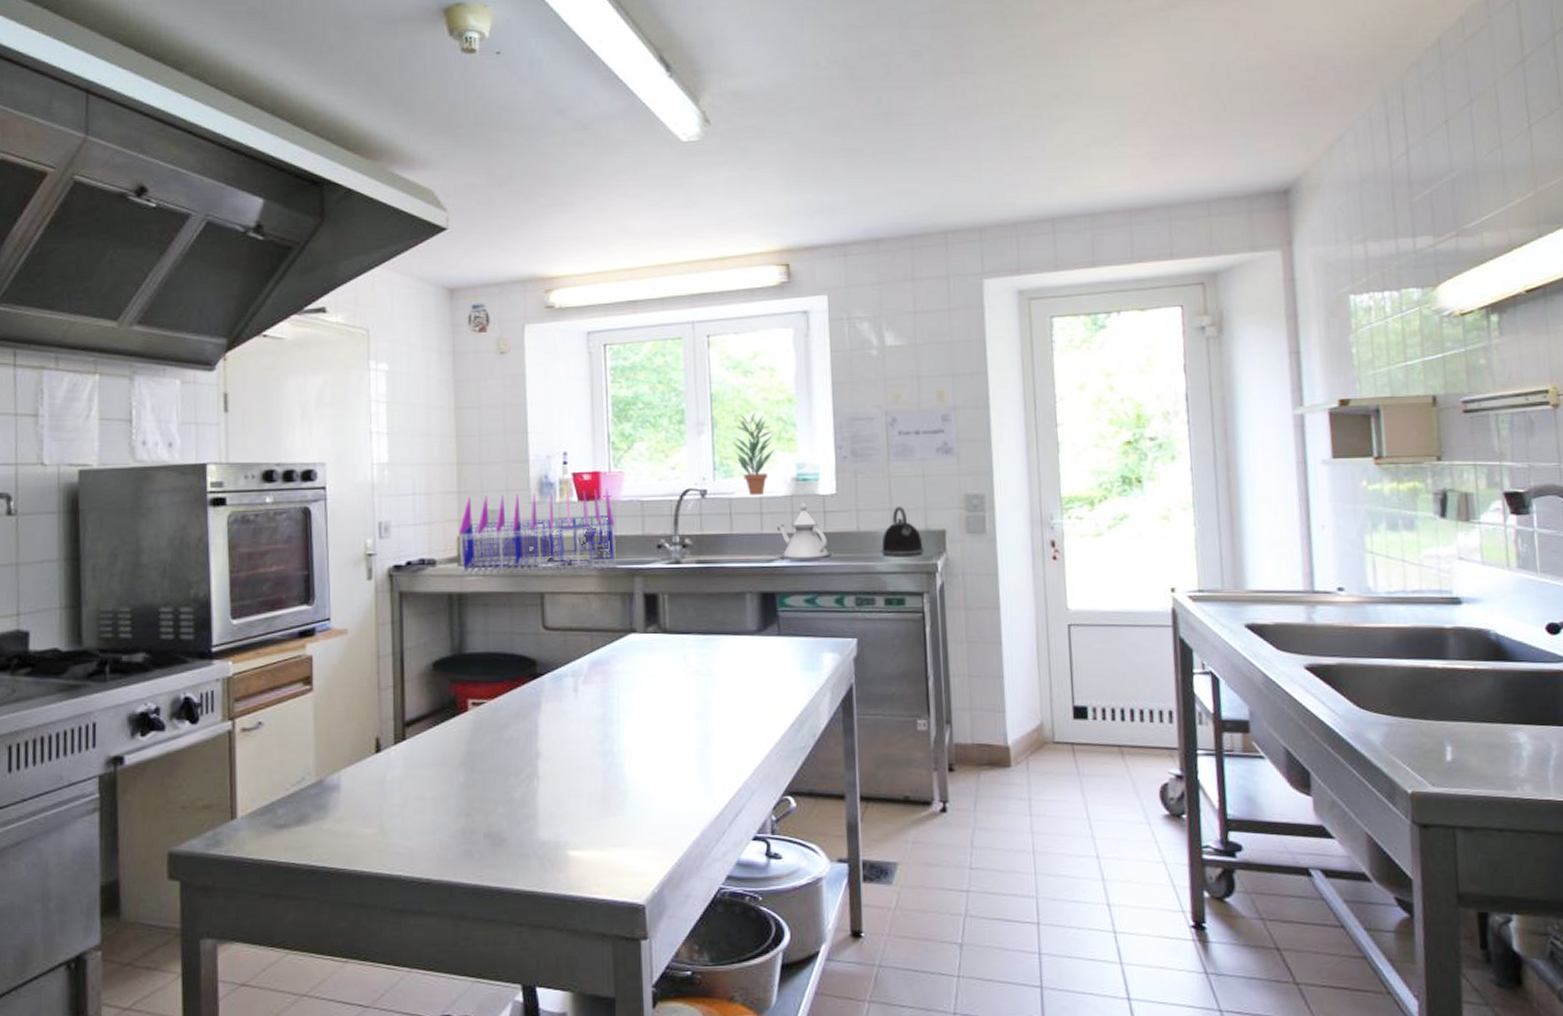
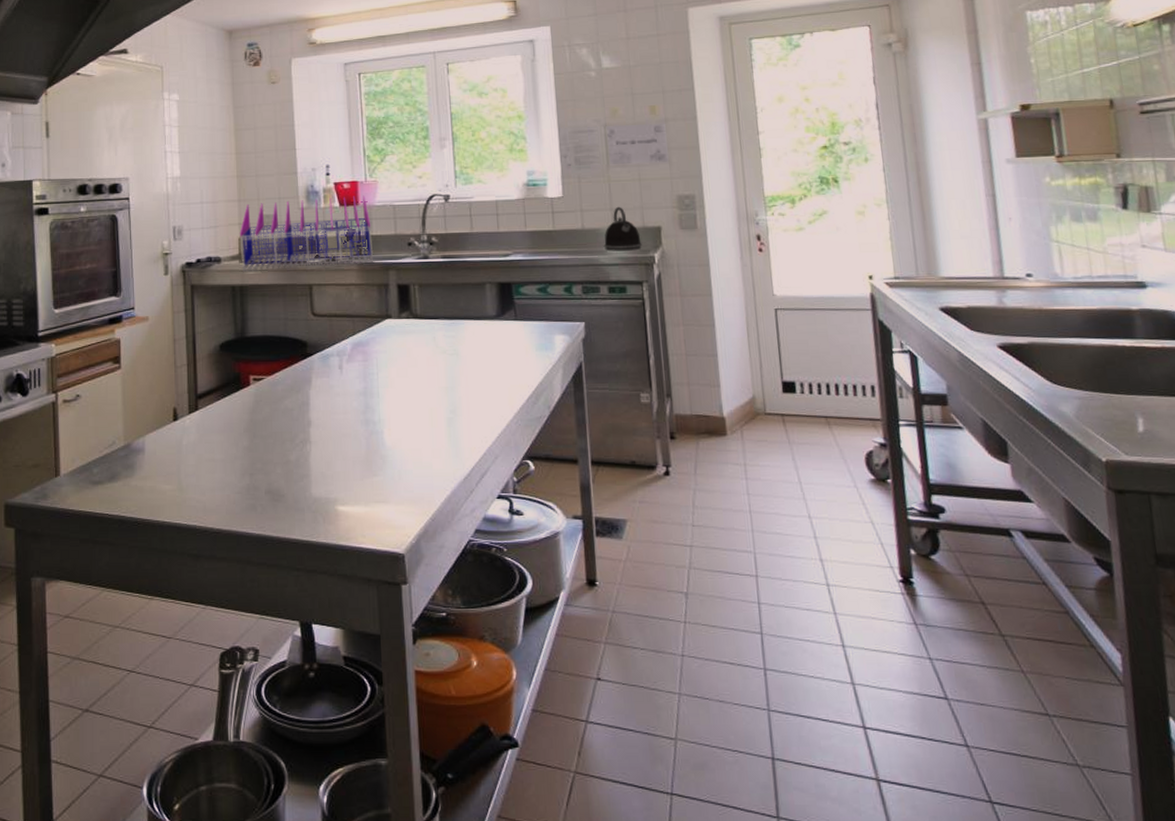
potted plant: present [732,412,774,495] -> none [471,128,507,199]
teapot: present [776,502,832,561] -> none [511,204,560,256]

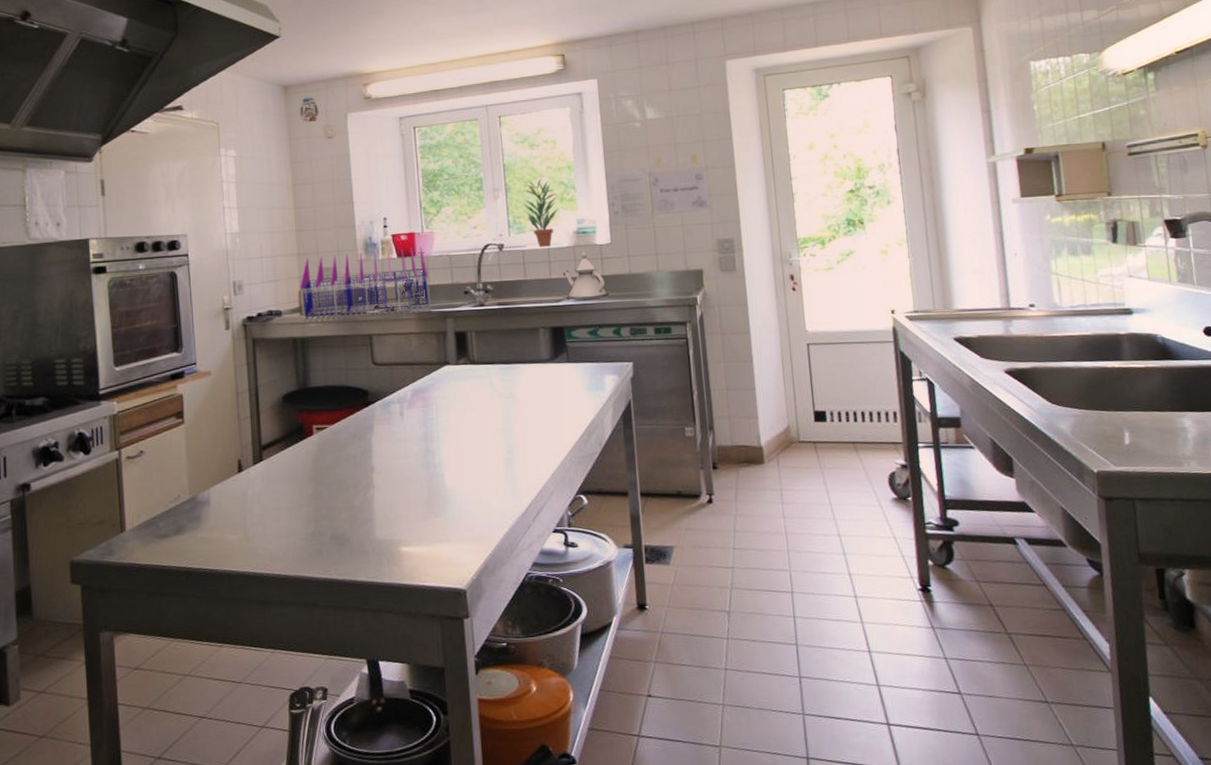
potted plant: none [471,128,507,199] -> present [523,178,558,247]
teapot: none [511,204,560,256] -> present [562,251,609,300]
kettle: present [604,206,642,252] -> none [650,251,685,295]

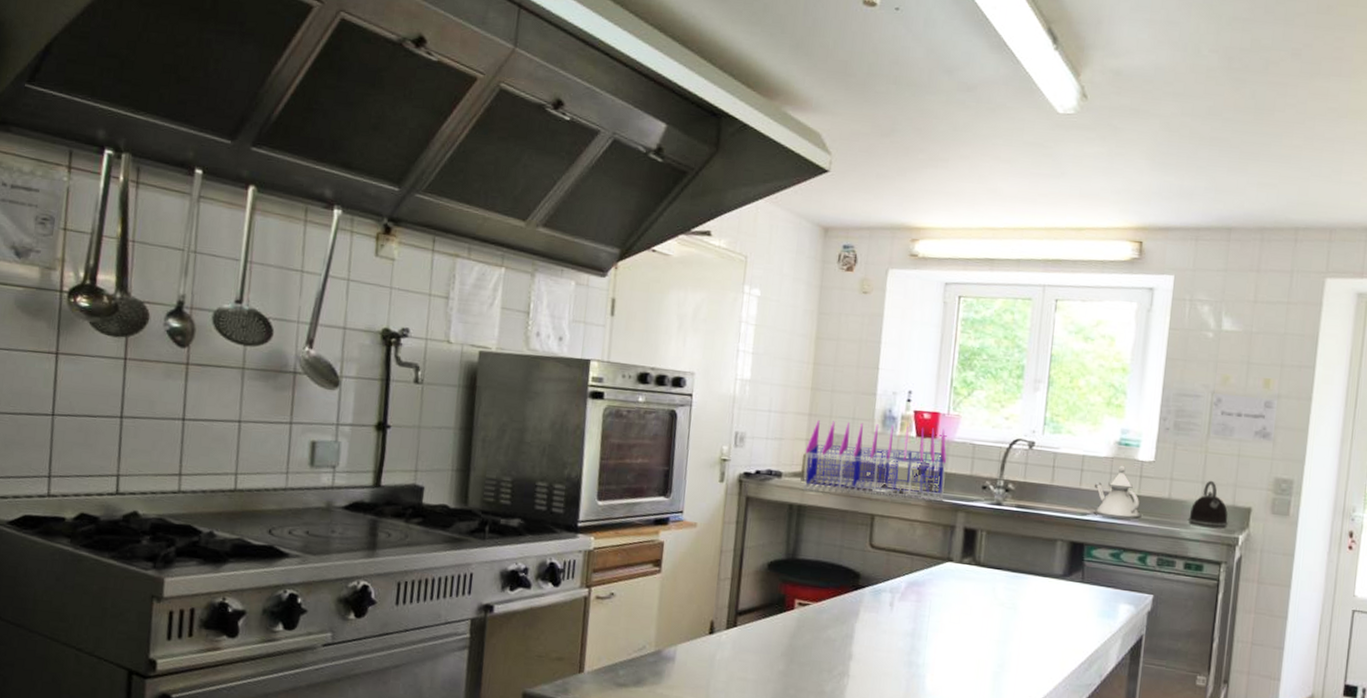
potted plant: present [523,178,558,247] -> none [1065,376,1104,453]
kettle: none [650,251,685,295] -> present [1188,480,1228,530]

